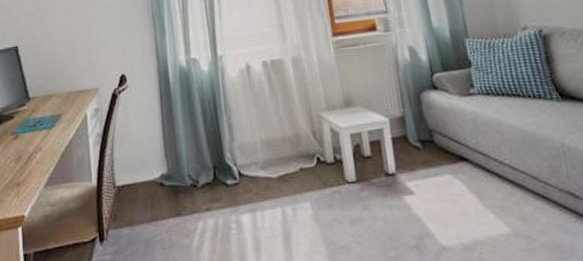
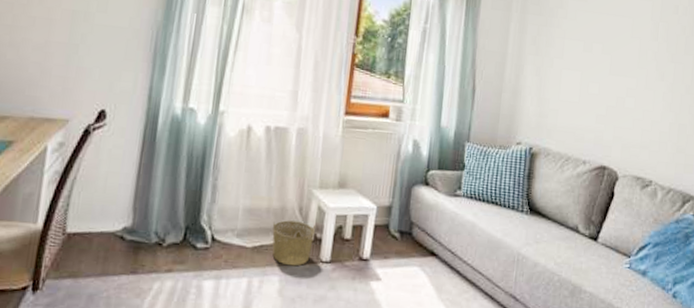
basket: none [292,145,335,191] -> present [272,220,316,267]

